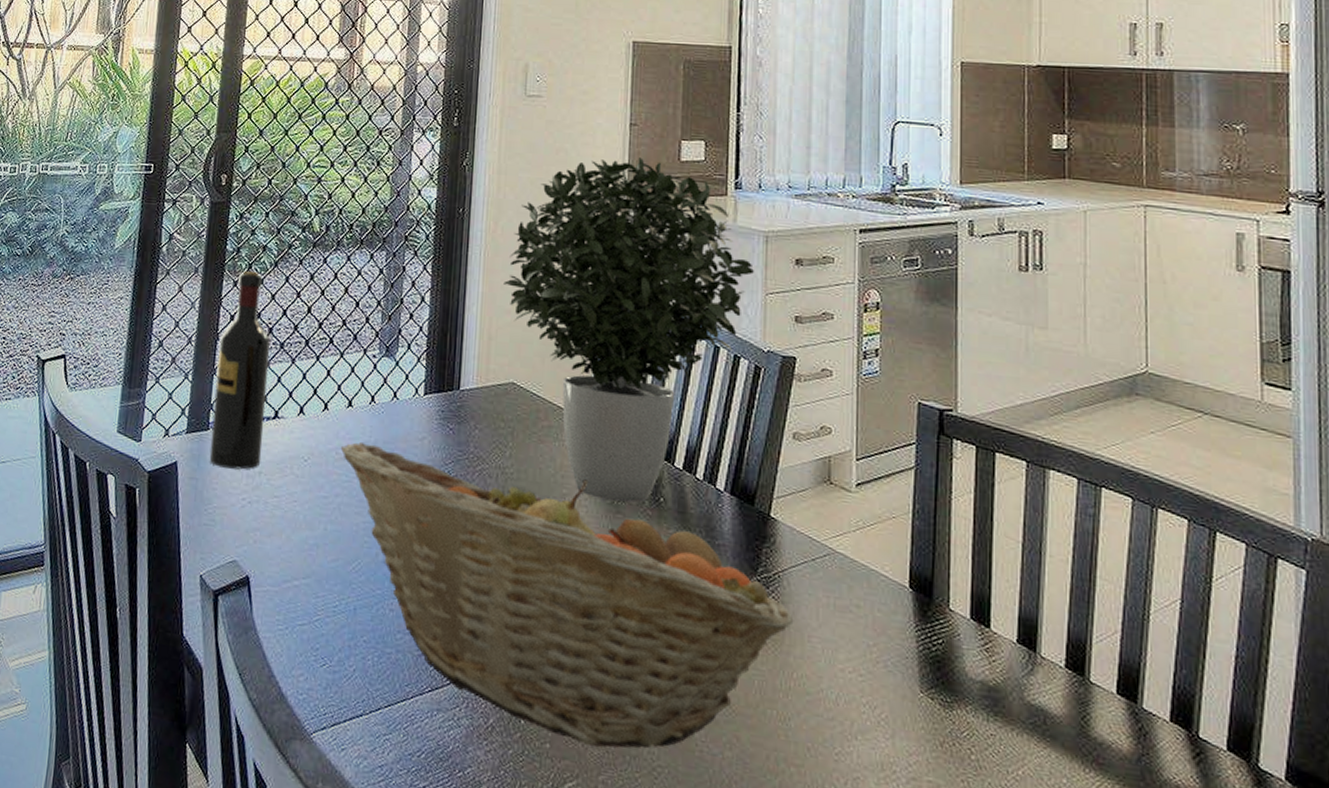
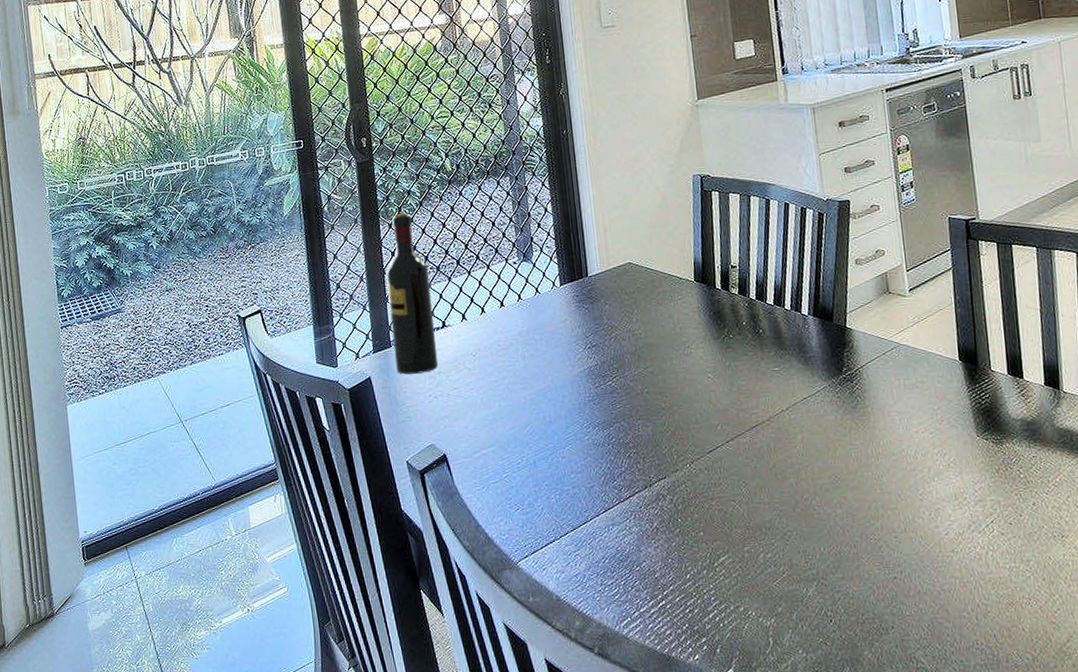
fruit basket: present [340,442,793,748] -> none [500,327,874,527]
potted plant: present [503,157,754,503] -> none [609,62,807,340]

